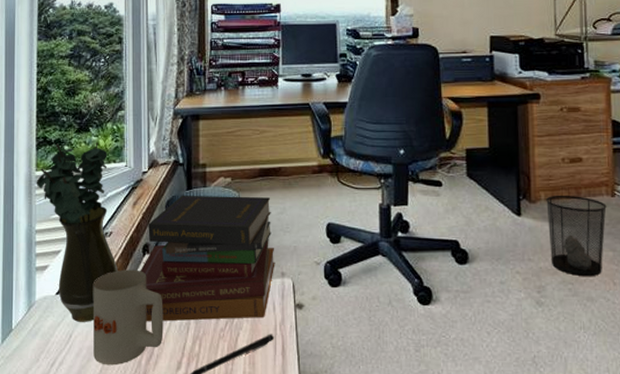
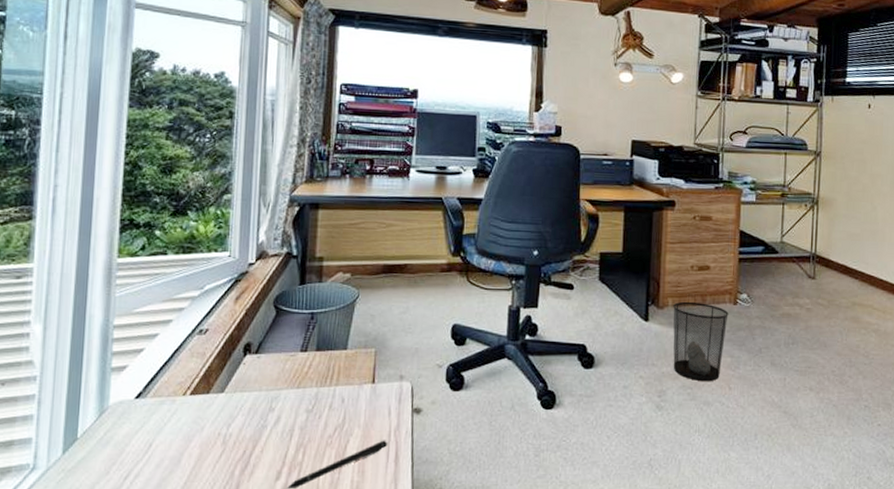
vase: present [36,142,119,322] -> none [117,227,214,429]
mug: present [93,269,164,366] -> none [177,371,265,477]
books: present [140,195,275,321] -> none [239,290,395,428]

